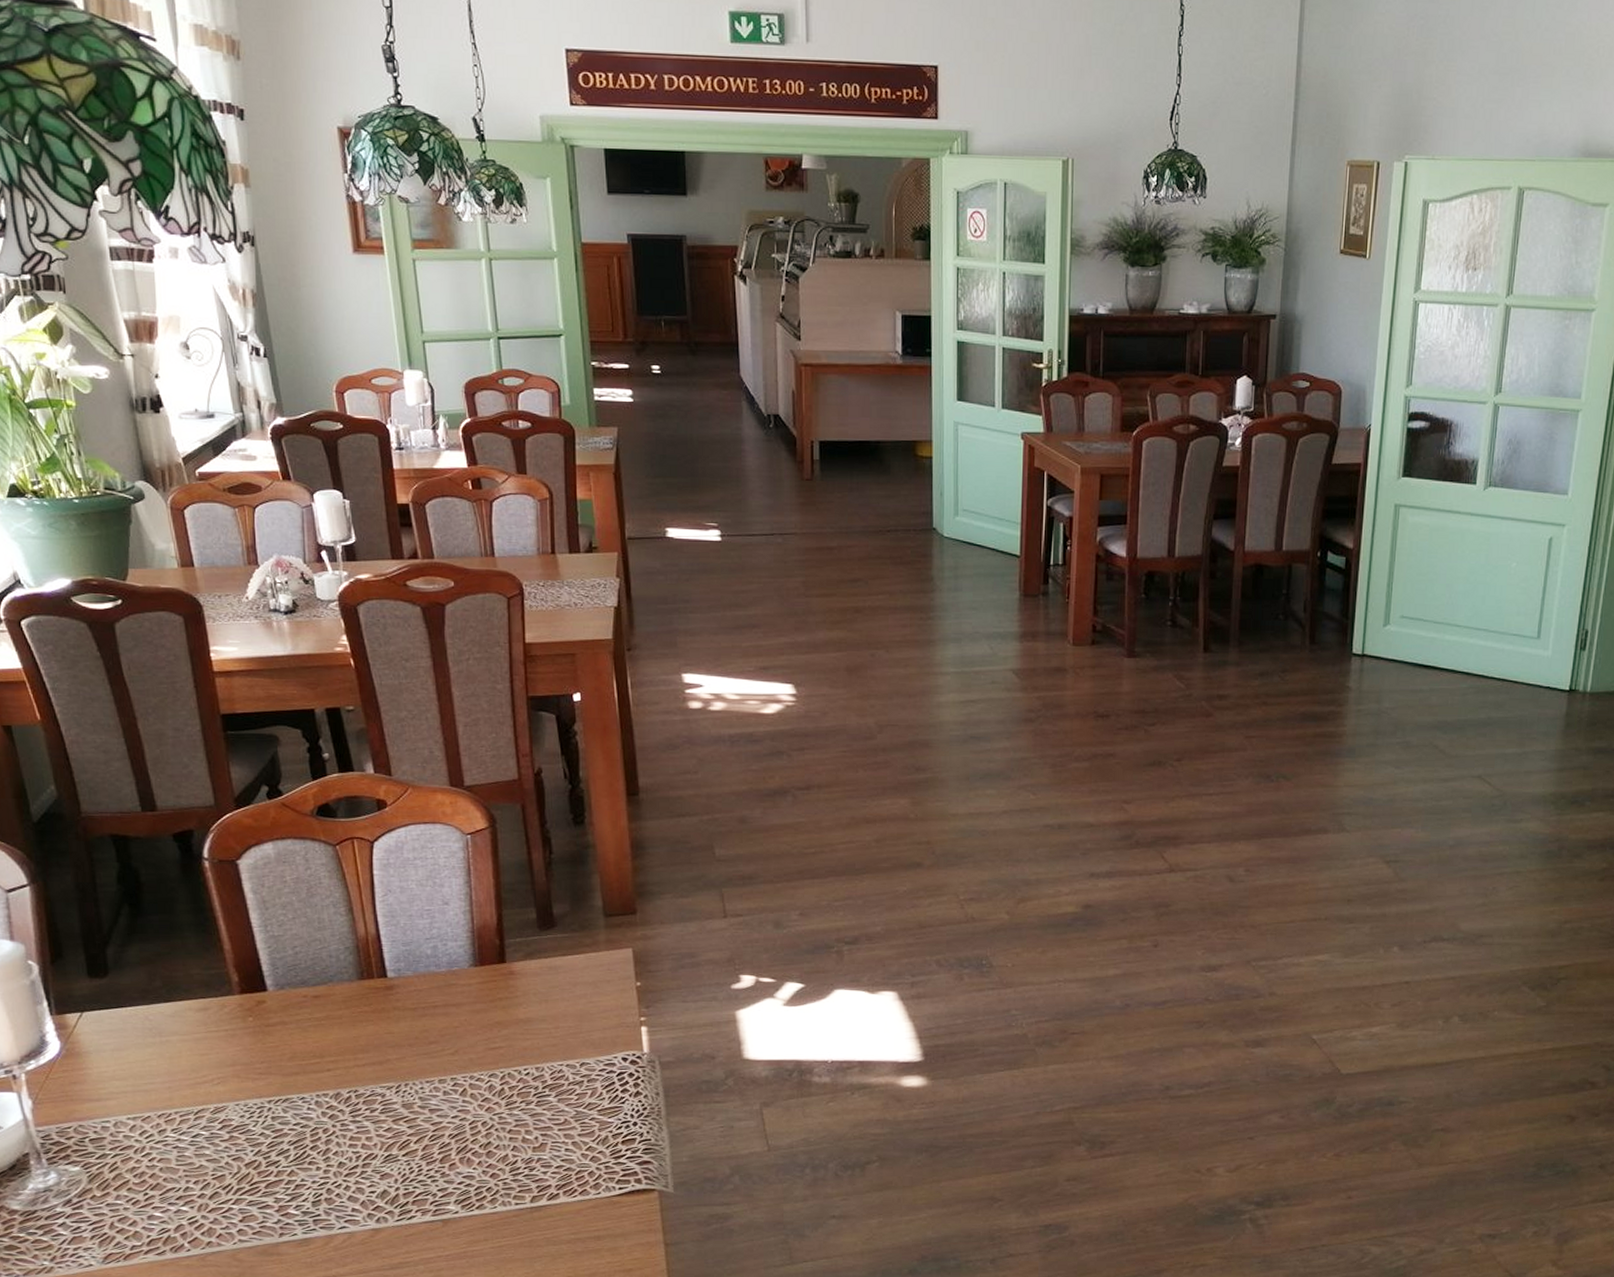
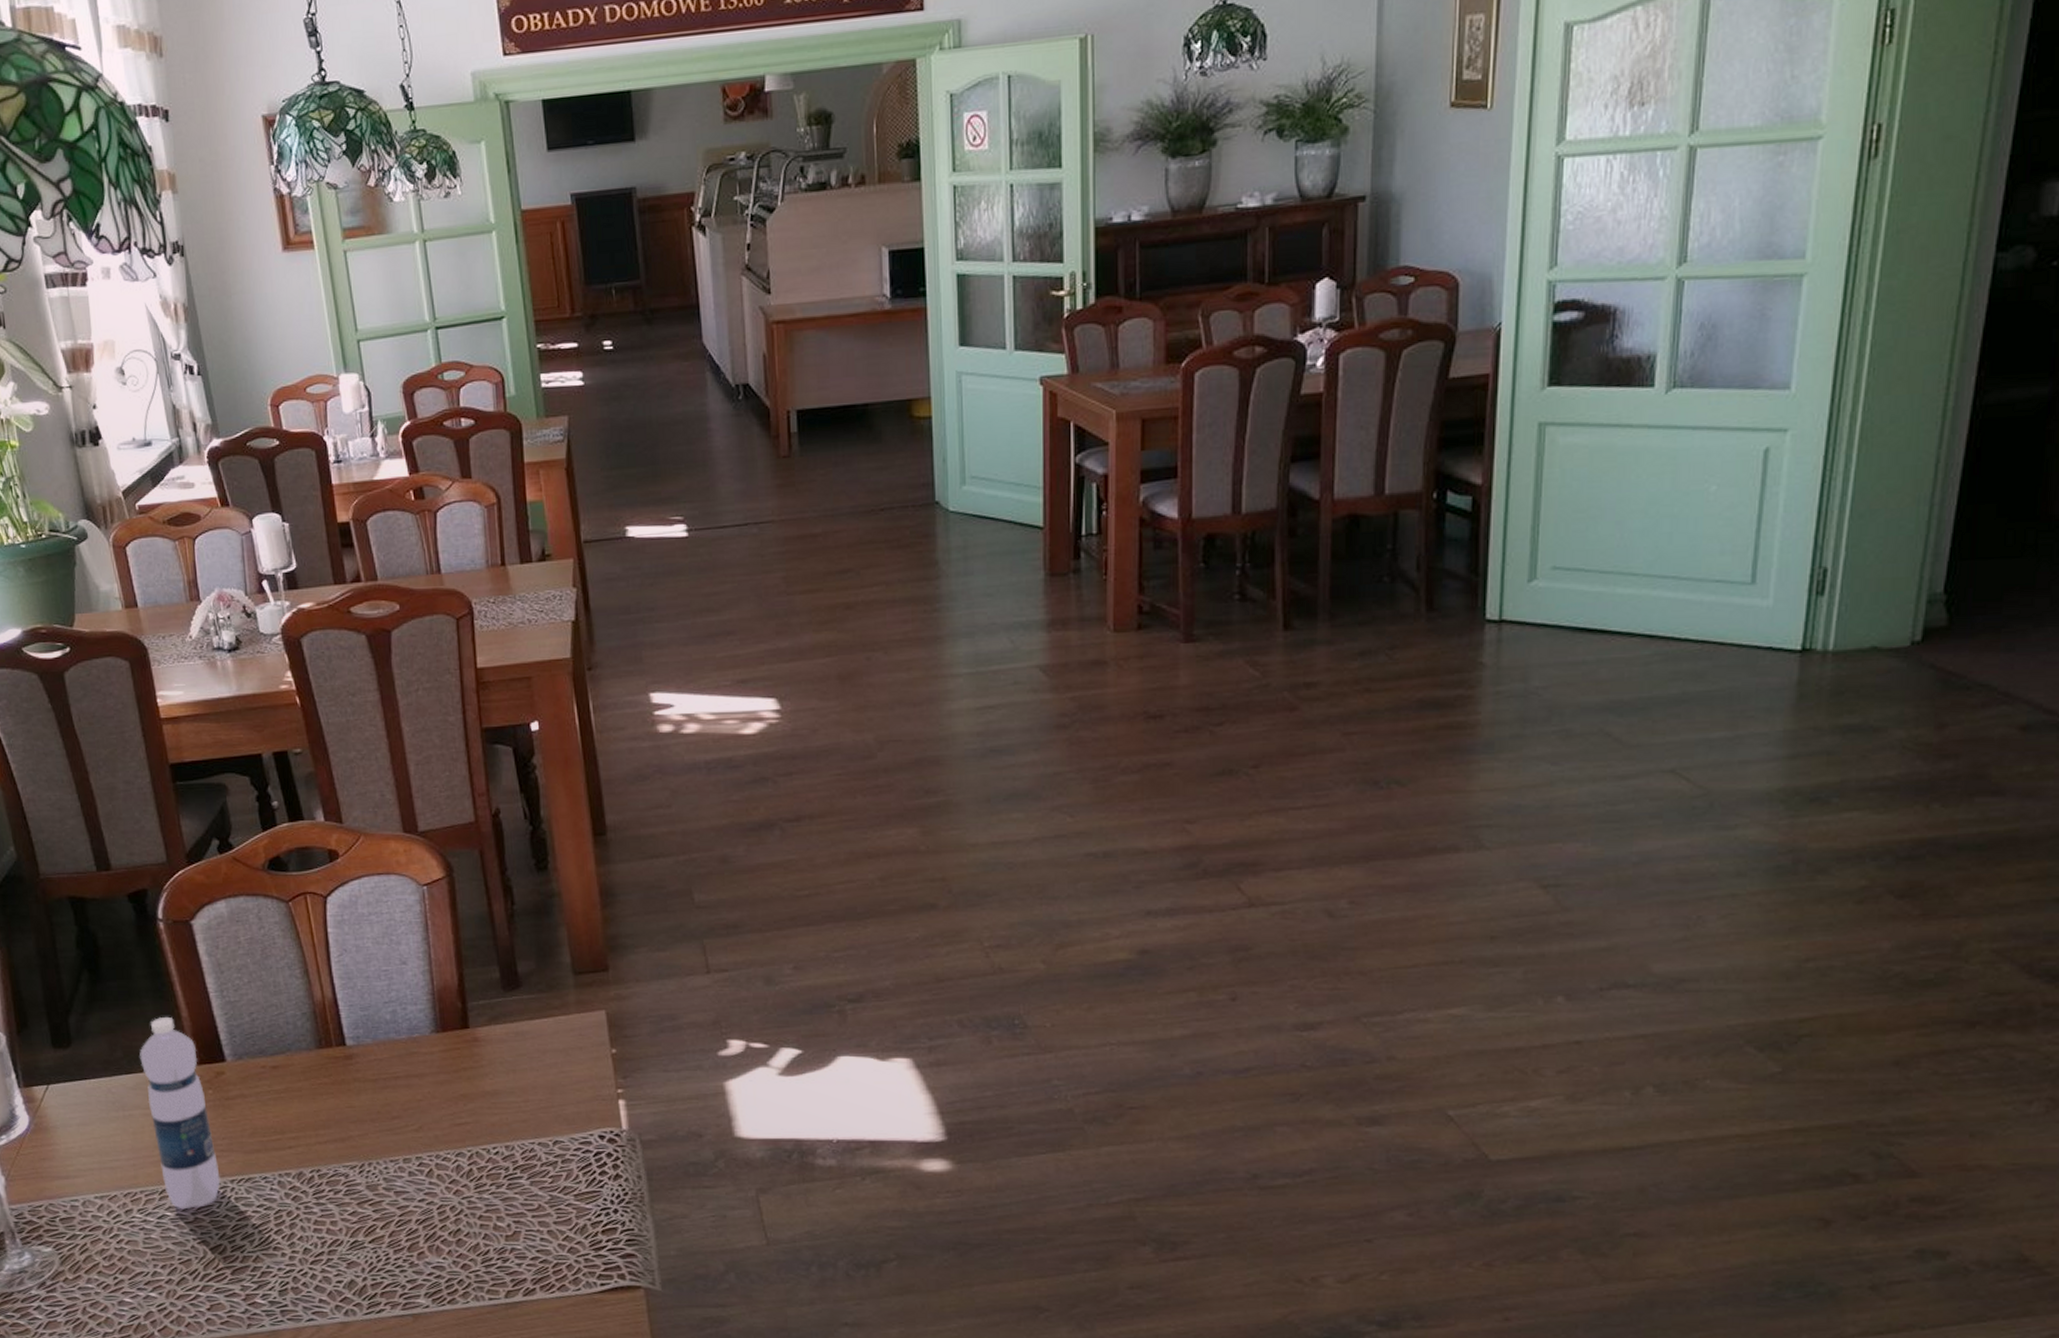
water bottle: none [179,949,258,1129] -> present [139,1016,221,1210]

